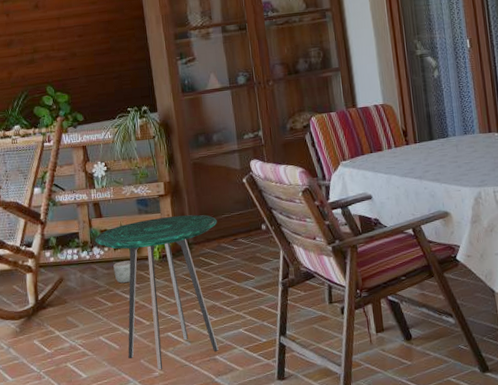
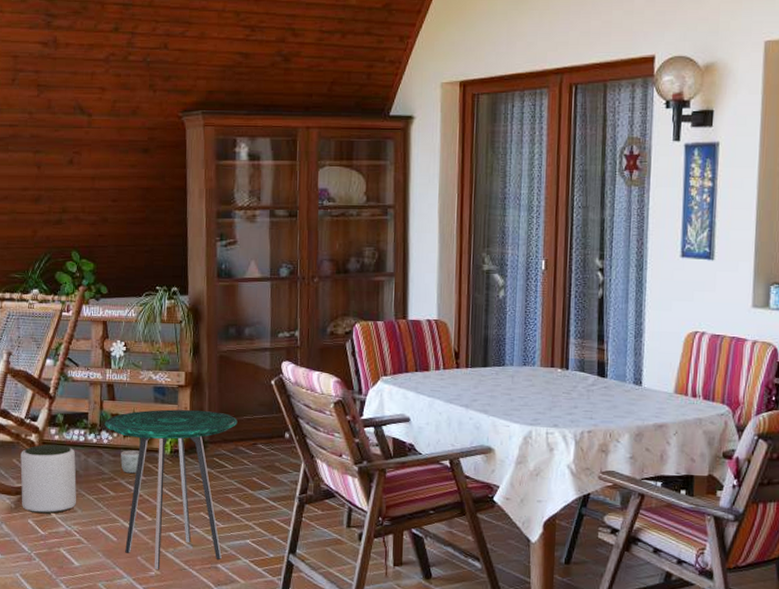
plant pot: none [20,266,77,334] -> present [20,444,77,514]

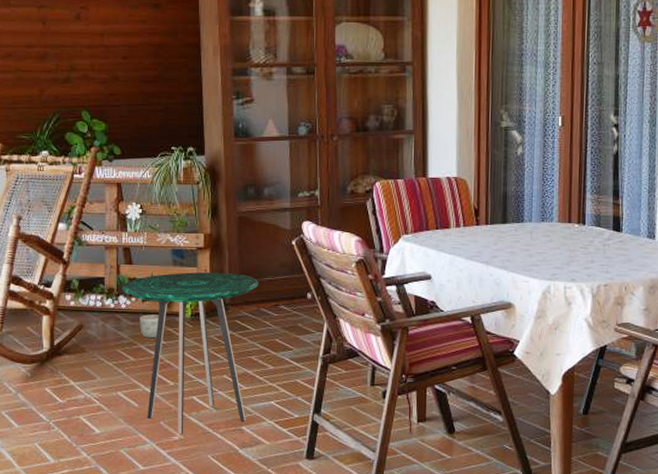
plant pot: present [20,444,77,514] -> none [35,311,95,382]

